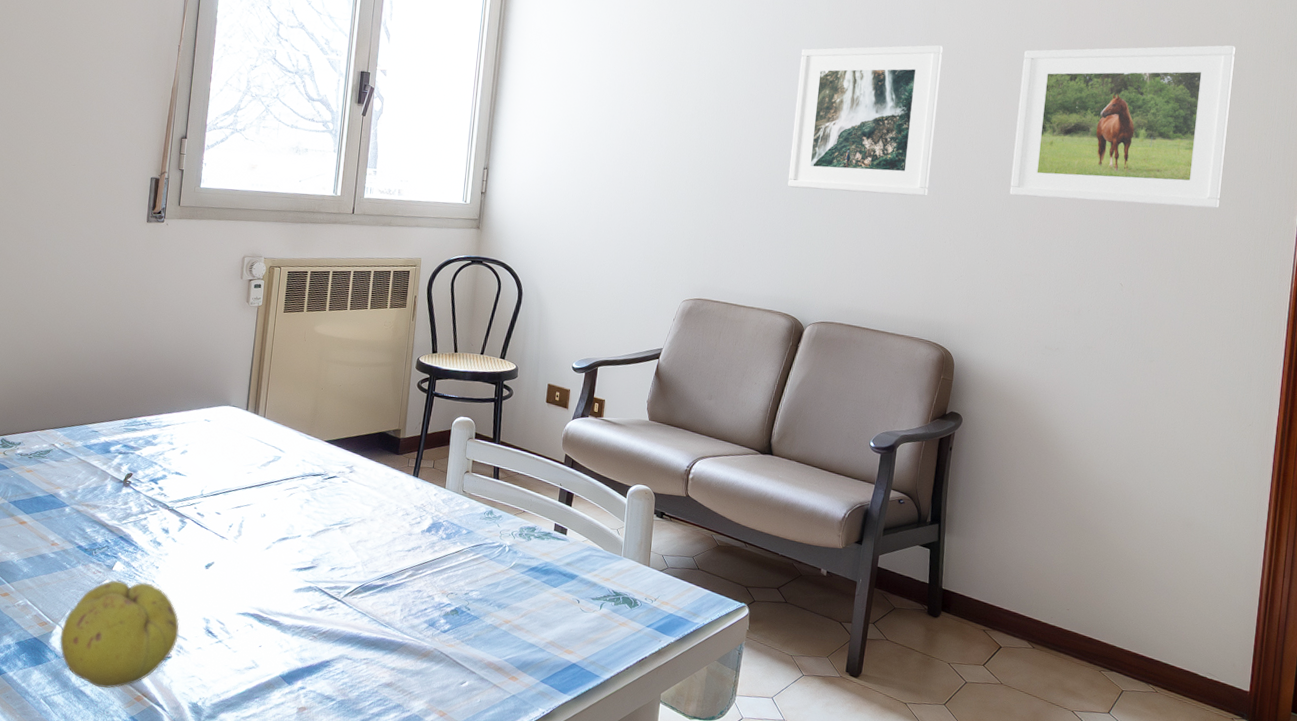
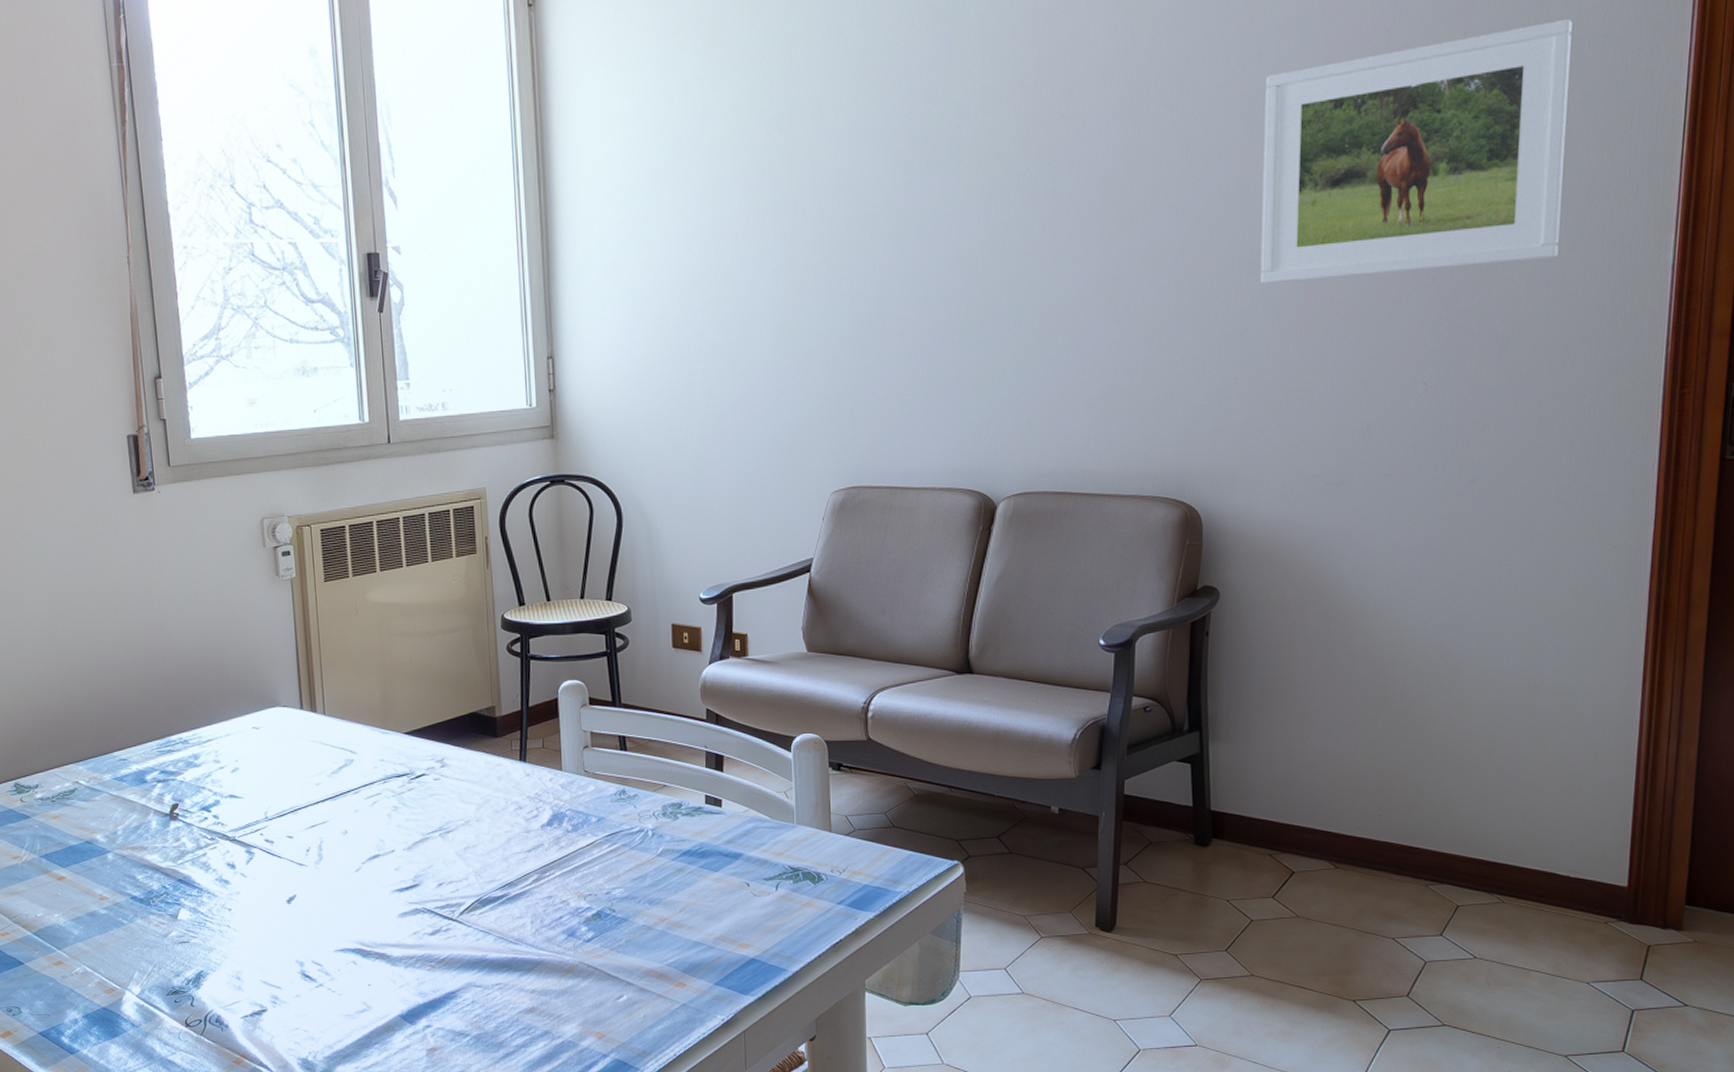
fruit: present [59,580,179,689] -> none [132,929,271,1055]
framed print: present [787,44,943,197] -> none [952,87,1150,320]

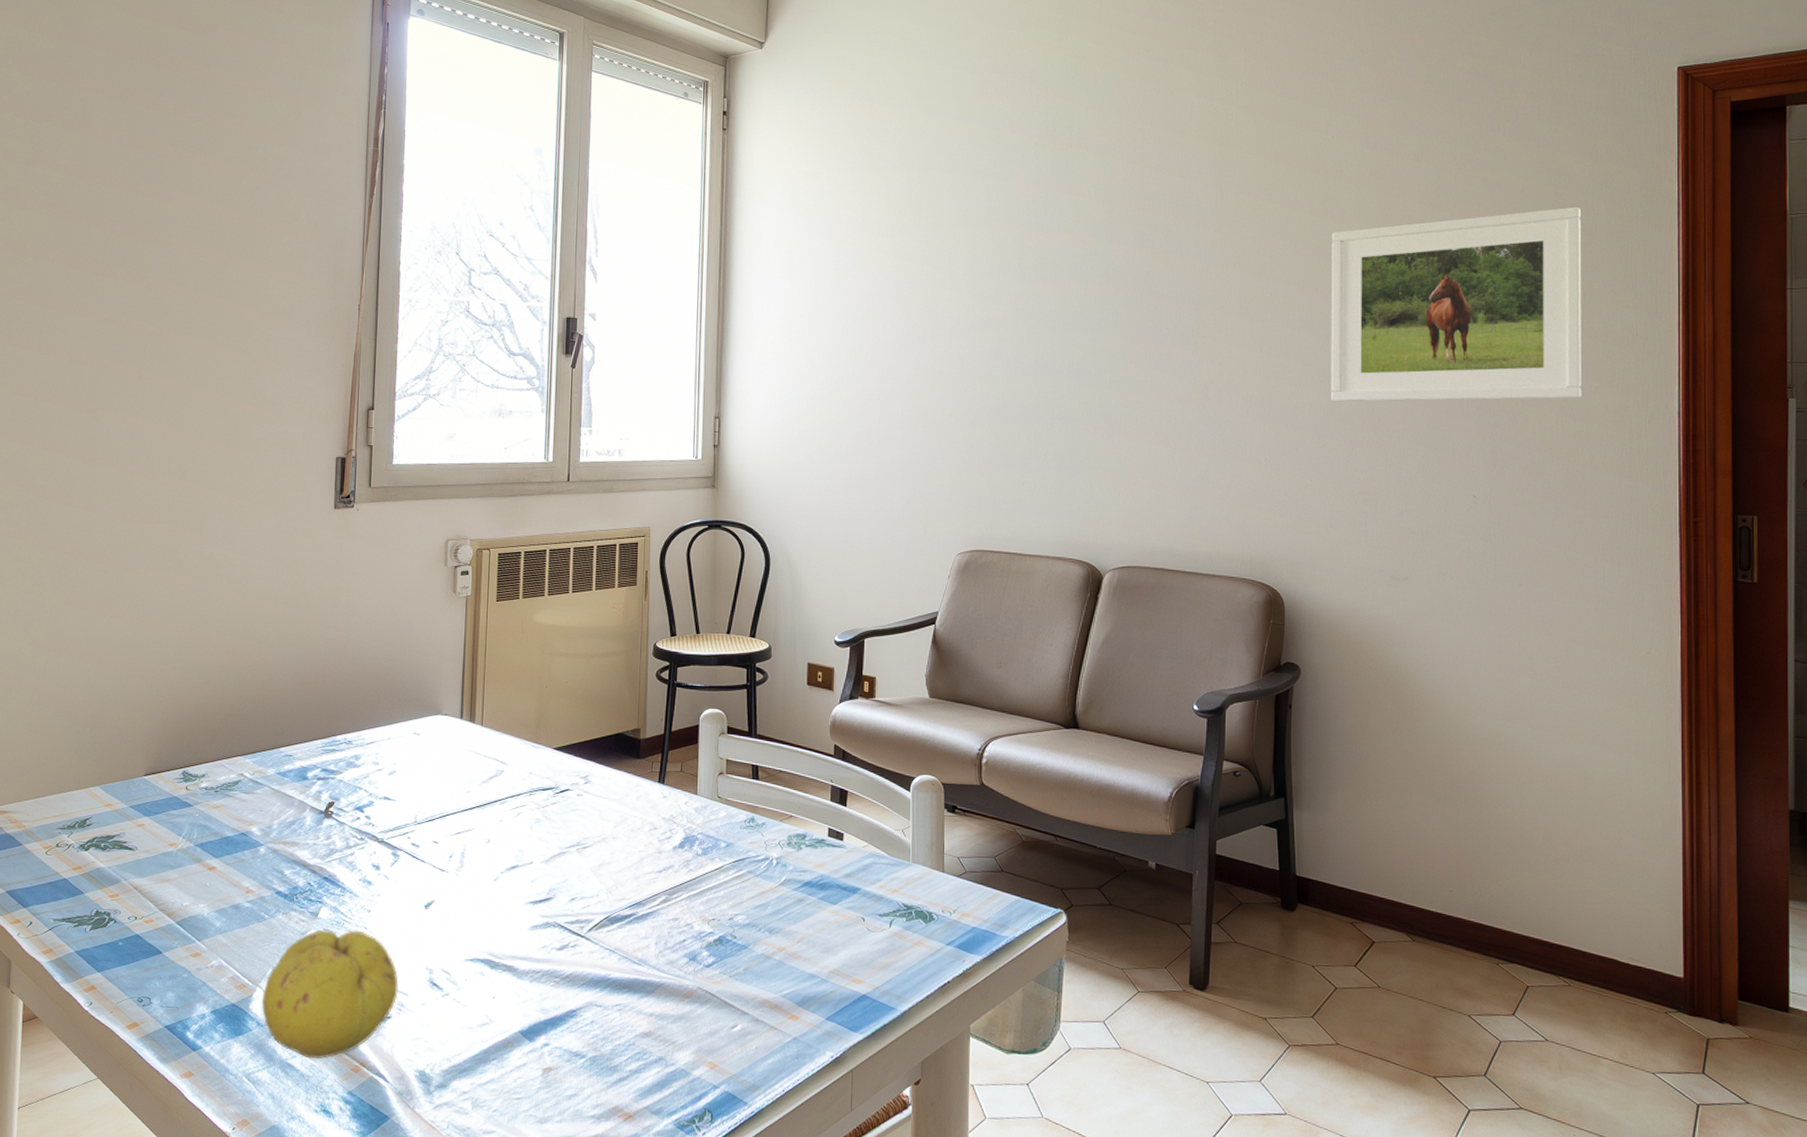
fruit: none [132,929,271,1055] -> present [261,929,398,1060]

